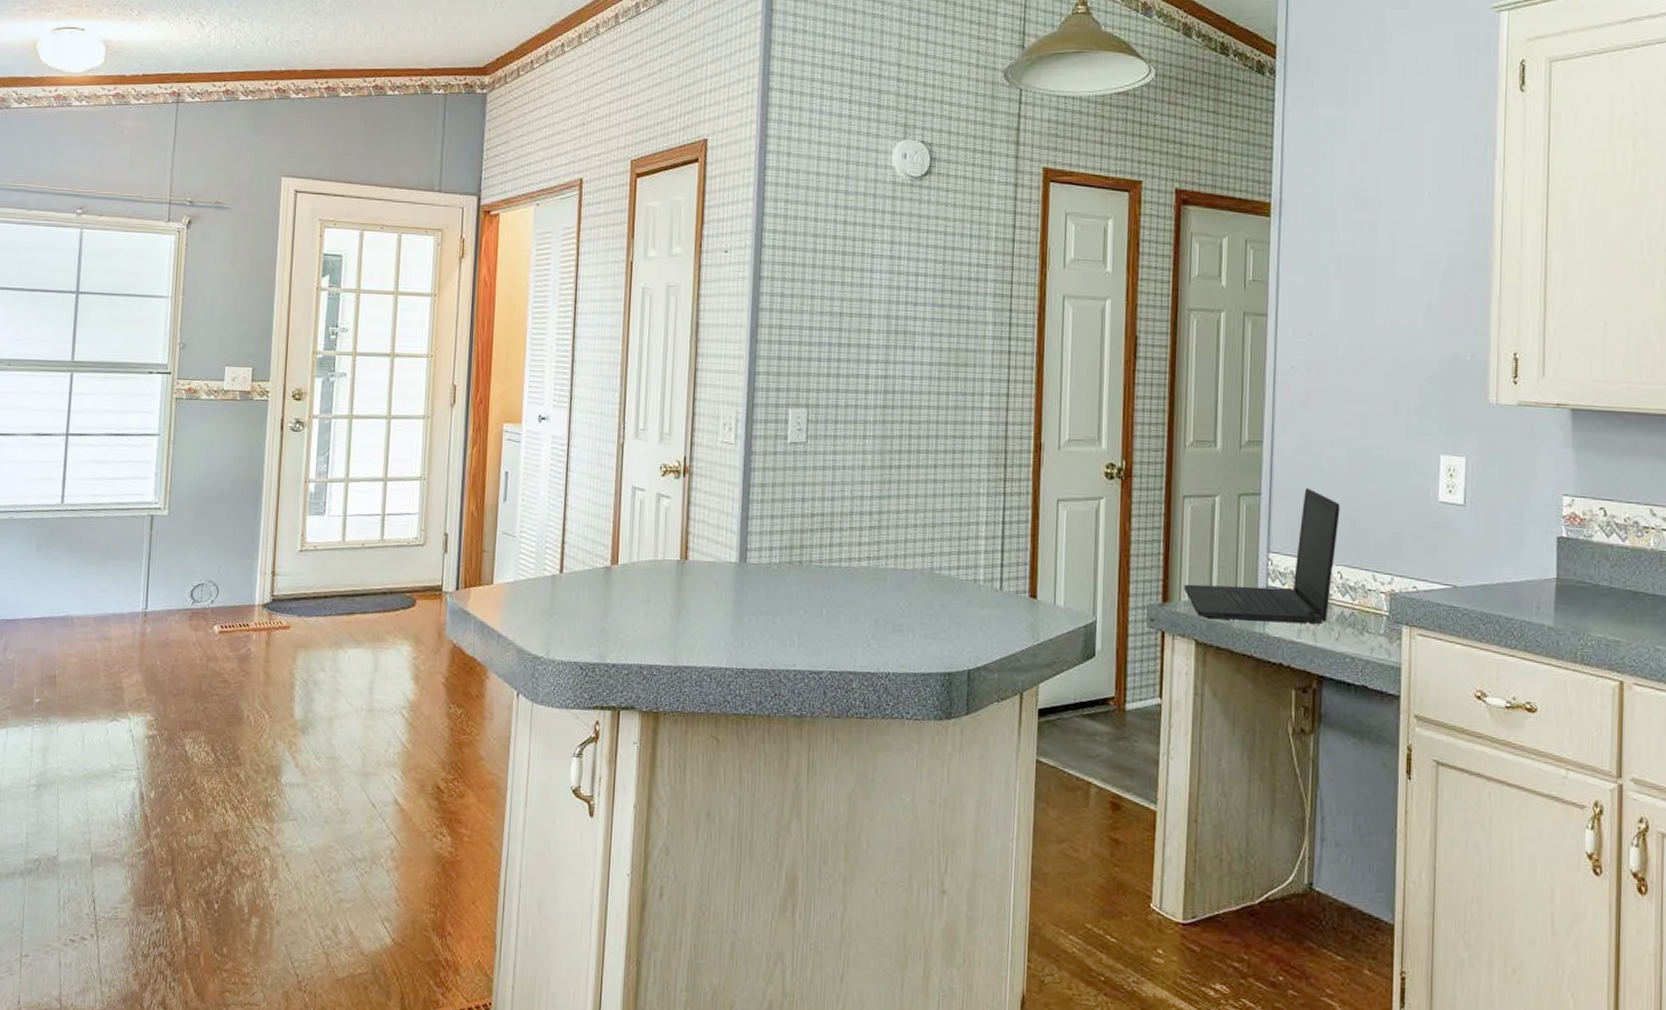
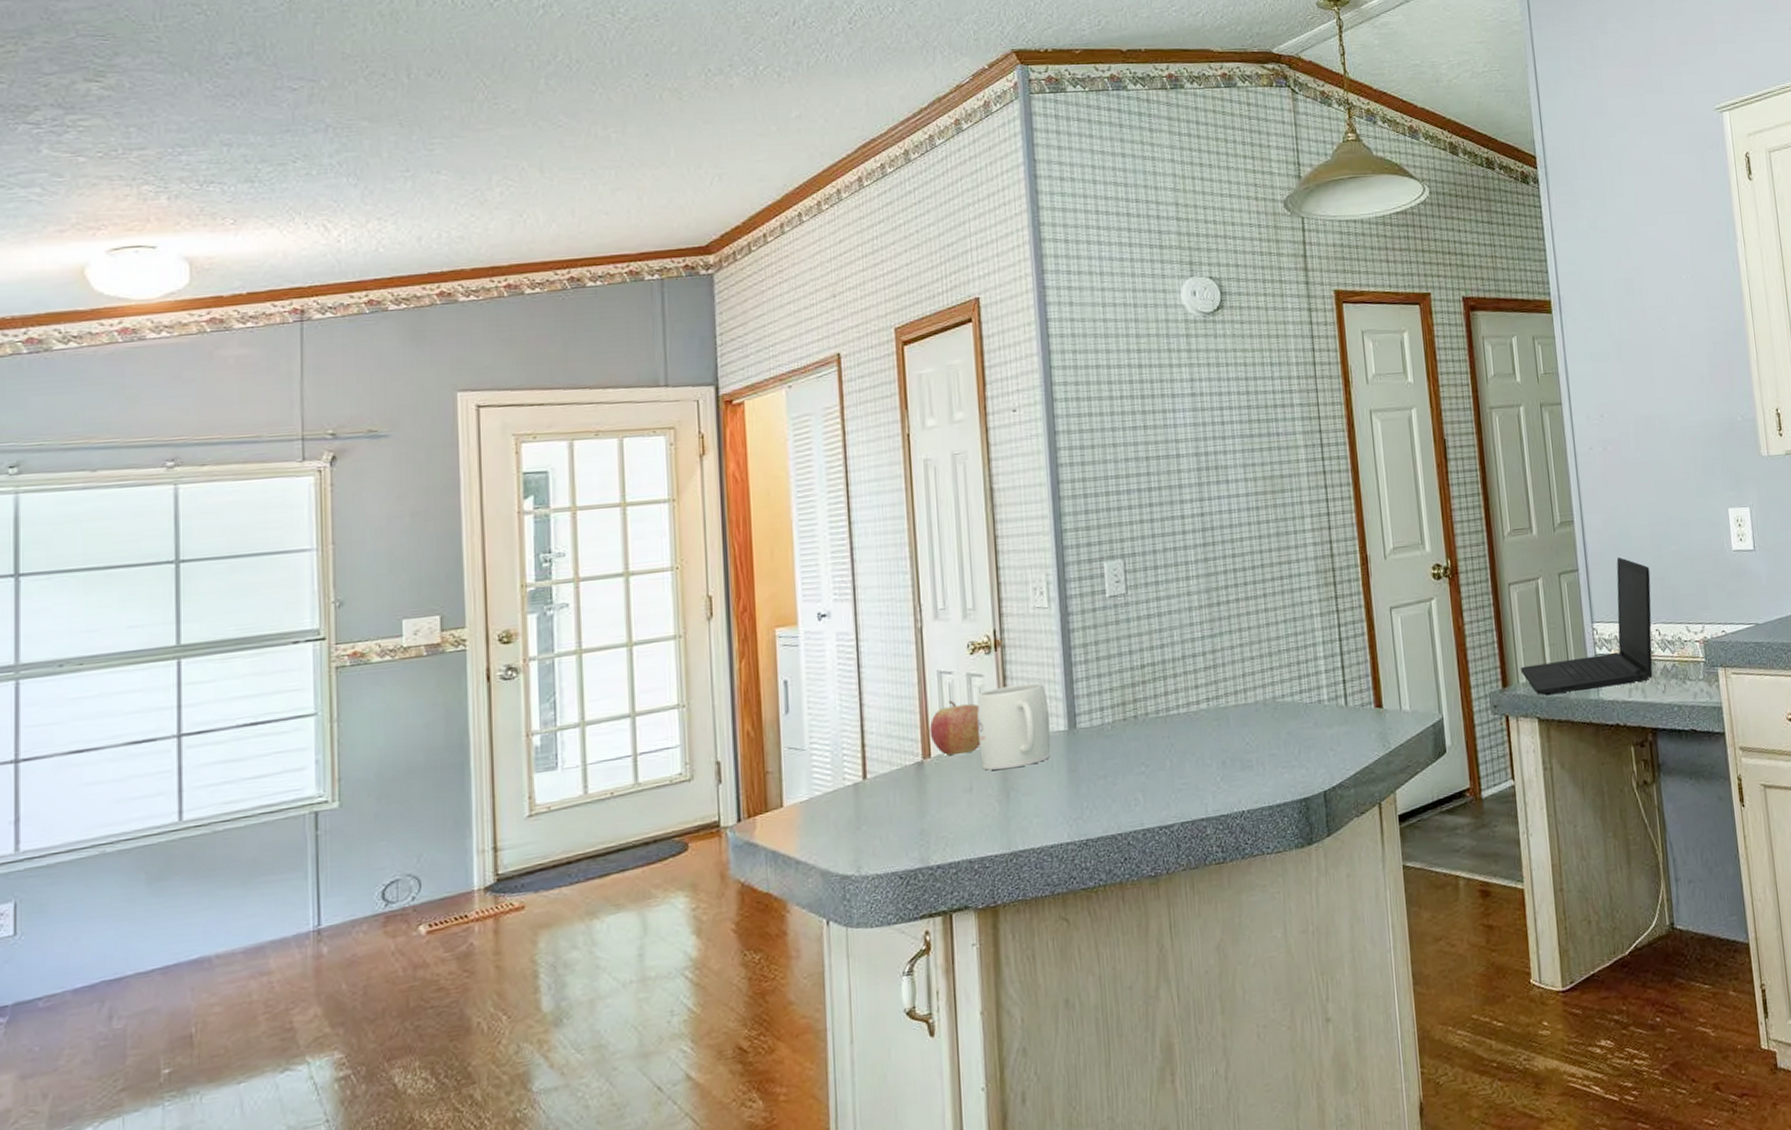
fruit: none [619,515,664,568] -> present [929,700,981,756]
mug: none [659,511,724,589] -> present [976,682,1051,771]

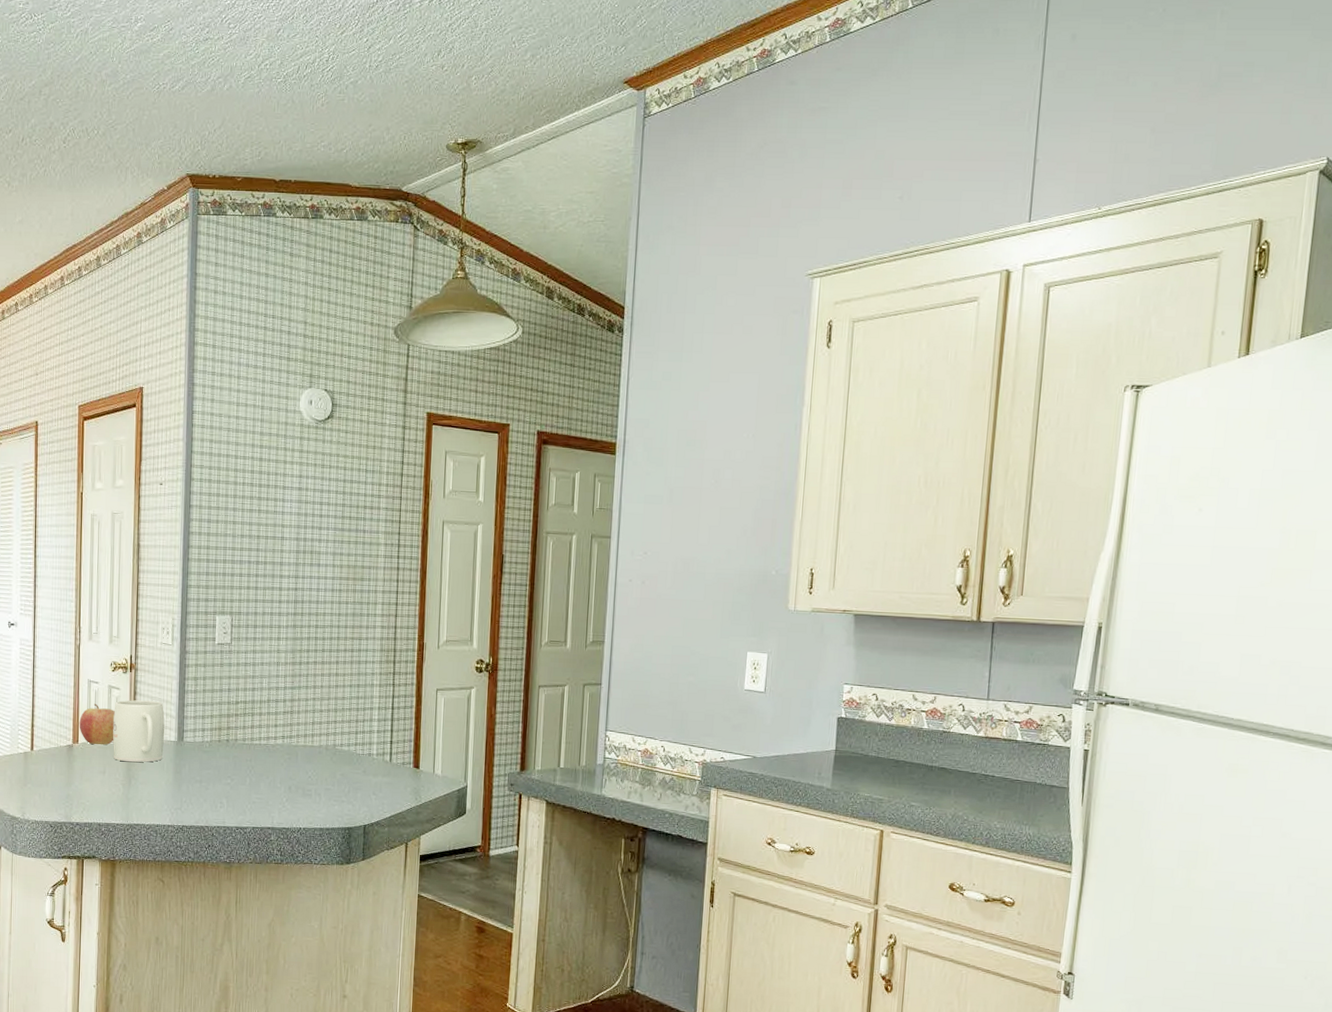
laptop: present [1520,557,1653,696] -> none [537,679,665,787]

